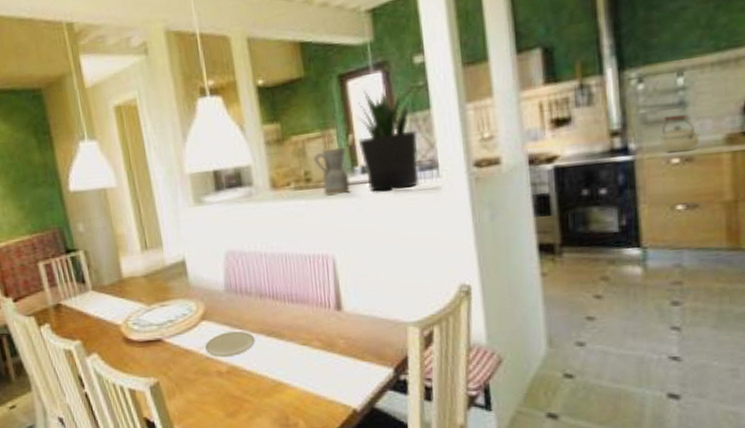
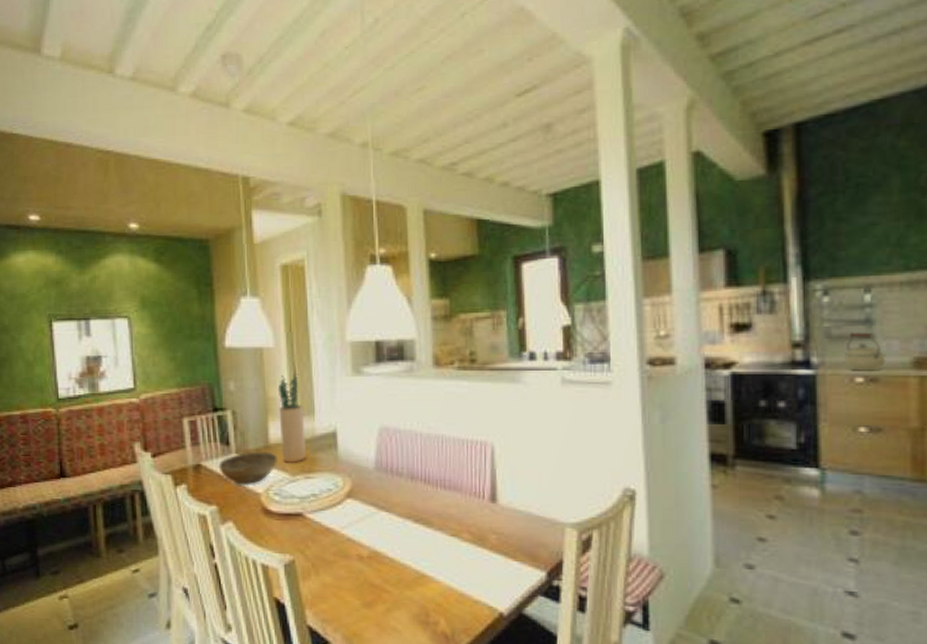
bowl: none [77,285,133,318] -> present [218,451,277,484]
vase: none [125,206,160,294] -> present [277,370,307,463]
plate: present [205,331,255,357] -> none [348,513,401,540]
ceramic pitcher: present [313,147,351,196] -> none [480,330,516,379]
planter: present [358,88,419,193] -> none [528,274,590,381]

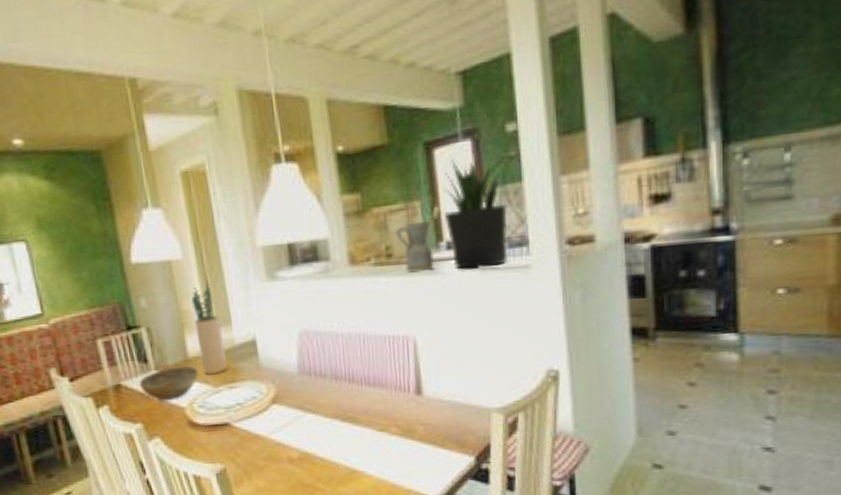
ceramic pitcher: none [480,330,516,379] -> present [395,220,434,273]
planter: none [528,274,590,381] -> present [443,158,508,270]
kettle: present [845,332,886,371] -> none [764,192,805,234]

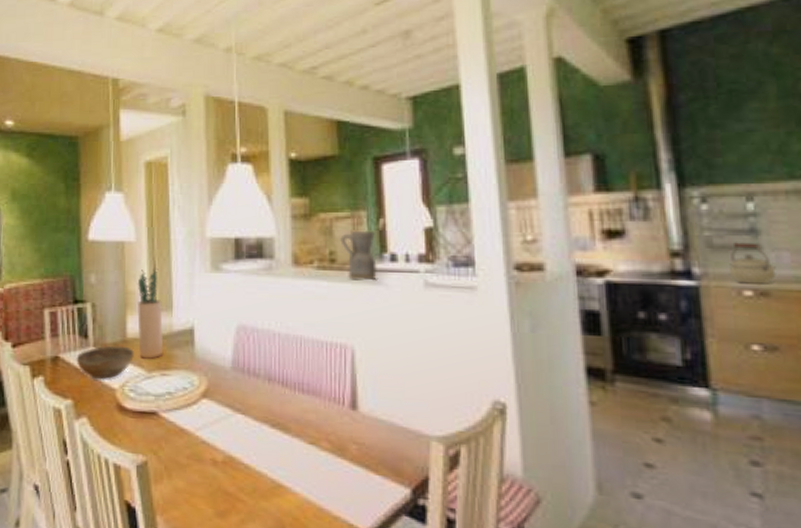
planter: present [443,158,508,270] -> none [389,175,453,284]
kettle: none [764,192,805,234] -> present [729,242,776,284]

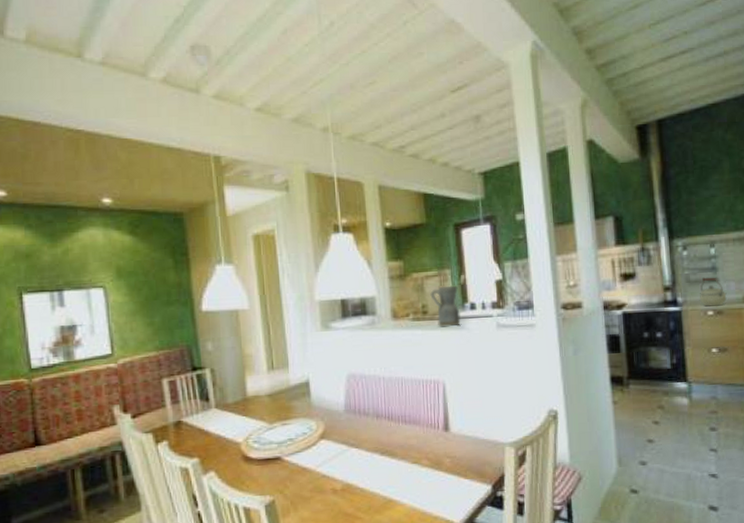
bowl: present [76,345,134,379] -> none [199,404,255,436]
vase: present [137,264,164,359] -> none [253,328,283,413]

